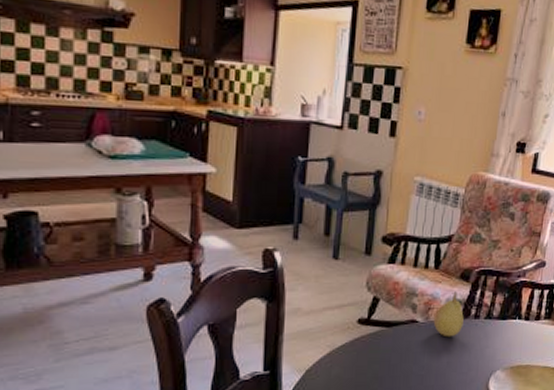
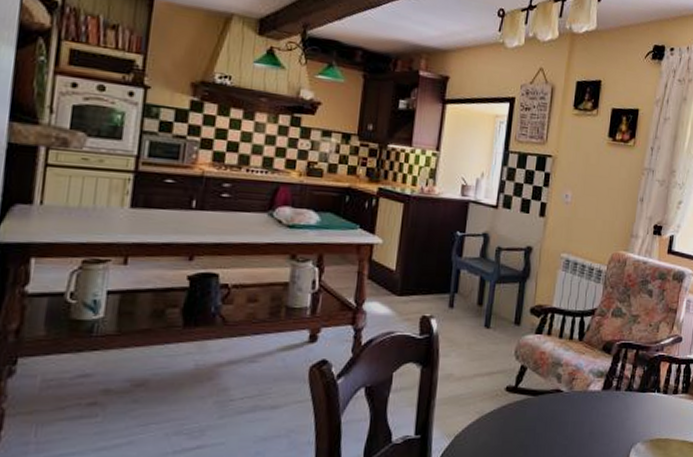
fruit: present [433,291,464,337] -> none [577,363,606,408]

